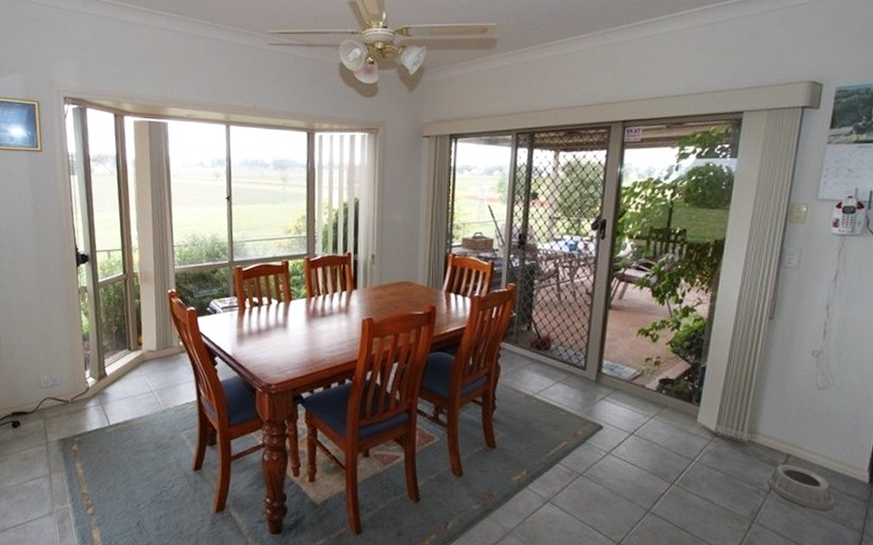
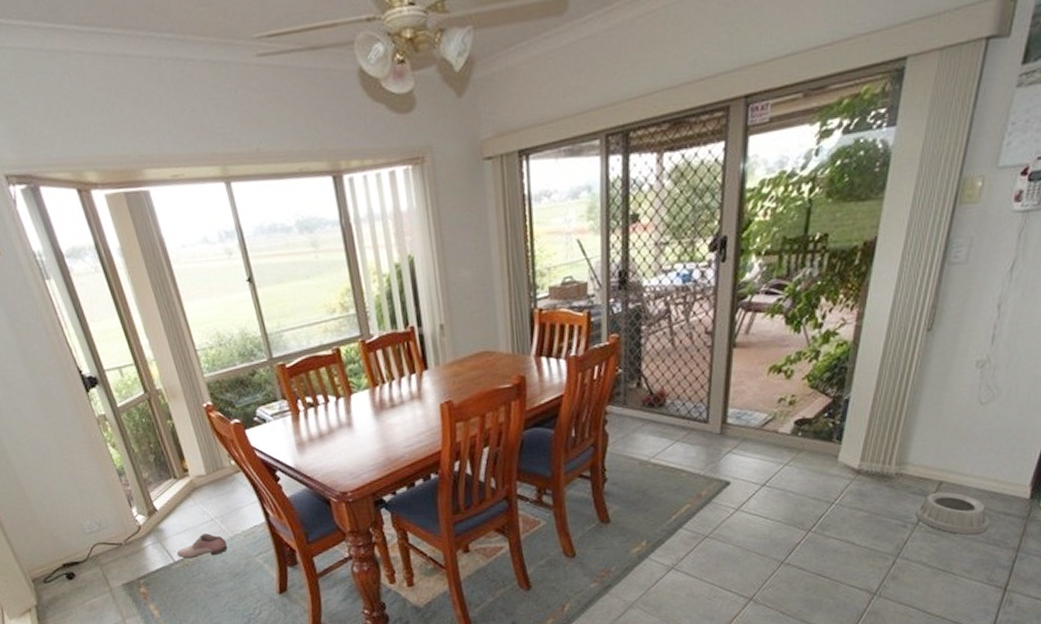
shoe: none [113,403,159,424] -> present [176,533,228,559]

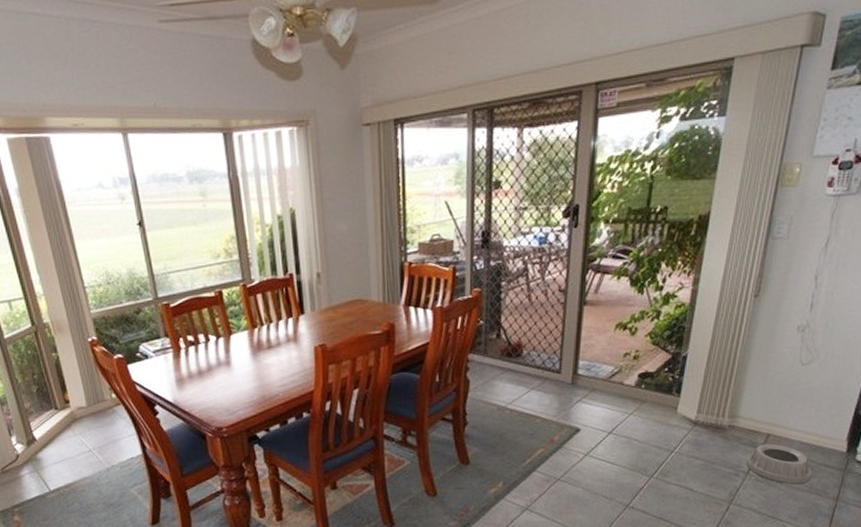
shoe: present [176,533,228,559] -> none [53,464,104,488]

